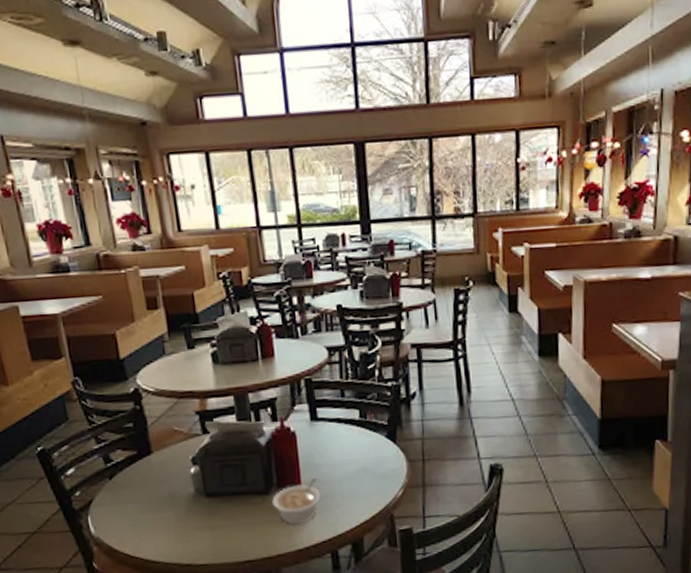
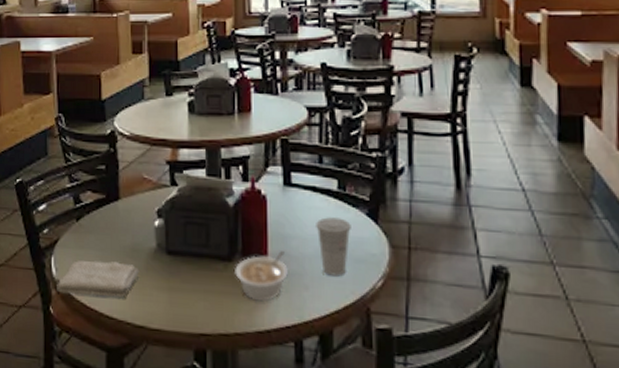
washcloth: none [97,511,181,549] -> present [57,260,140,298]
cup: none [342,442,374,493] -> present [316,217,351,277]

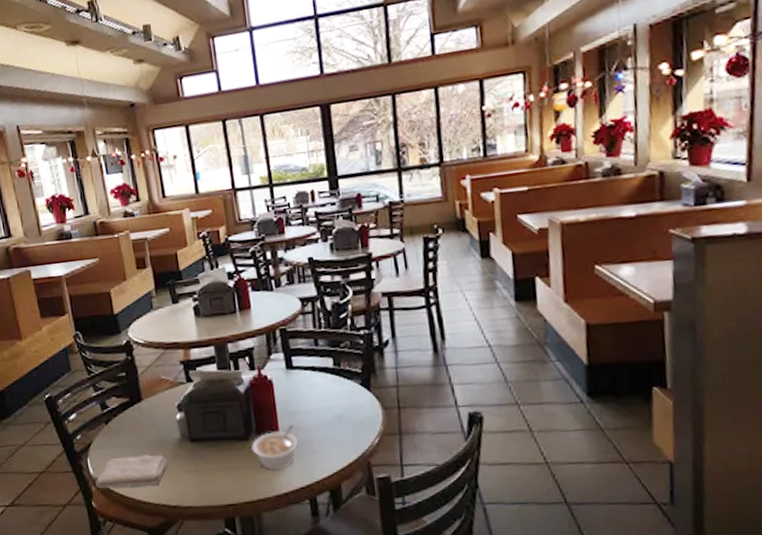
cup: present [316,217,351,277] -> none [317,390,348,440]

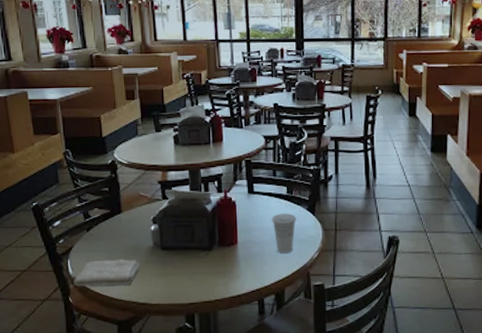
legume: present [251,425,298,470] -> none [214,240,252,276]
cup: none [317,390,348,440] -> present [272,213,297,253]

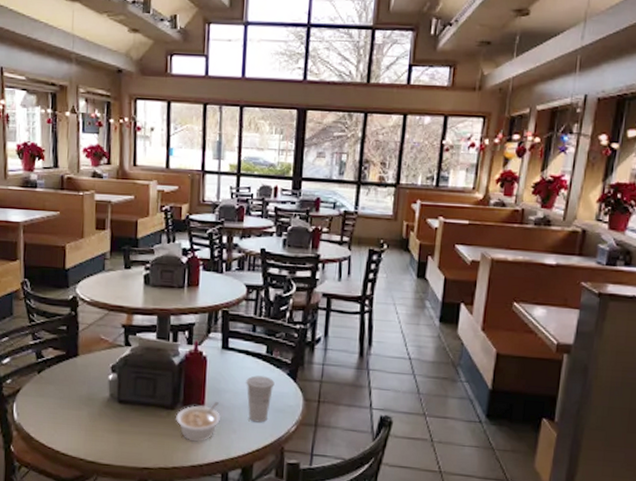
washcloth: present [74,259,141,287] -> none [18,407,94,439]
legume: none [214,240,252,276] -> present [176,402,220,442]

